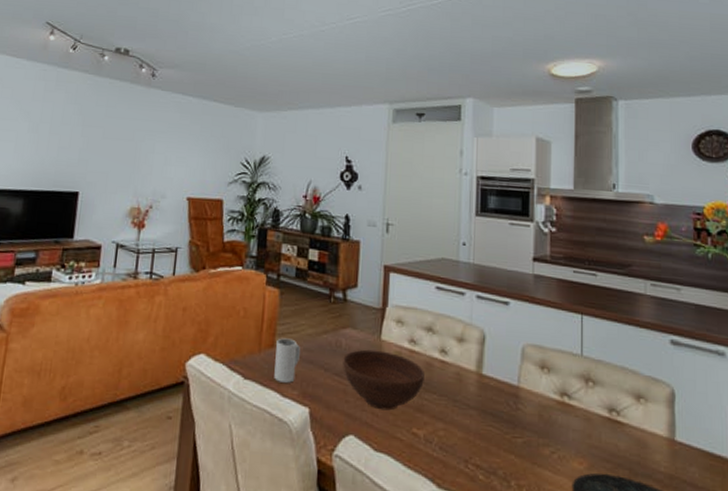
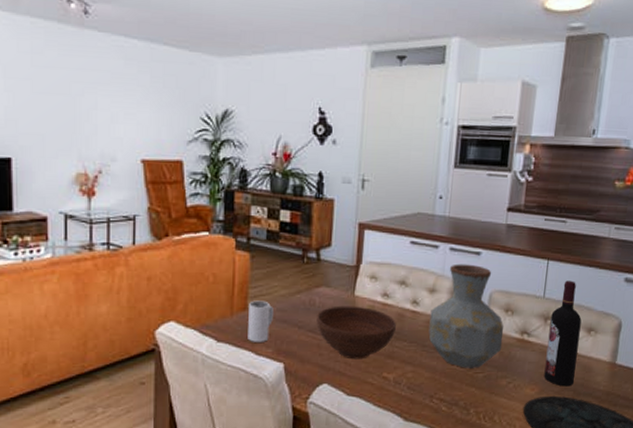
vase: none [459,312,541,432] -> present [428,264,504,368]
wine bottle: none [592,338,628,464] -> present [544,280,582,387]

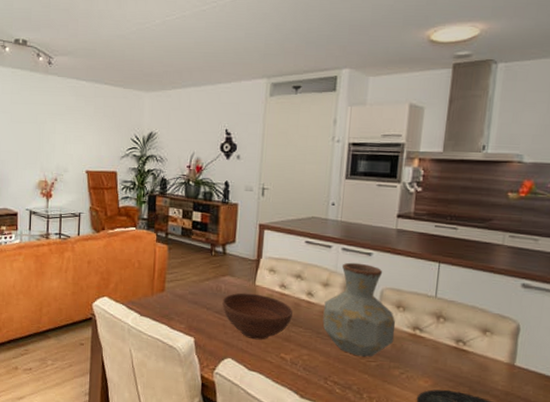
mug: present [248,300,275,342] -> none [165,284,187,319]
wine bottle: present [544,280,582,387] -> none [437,283,476,383]

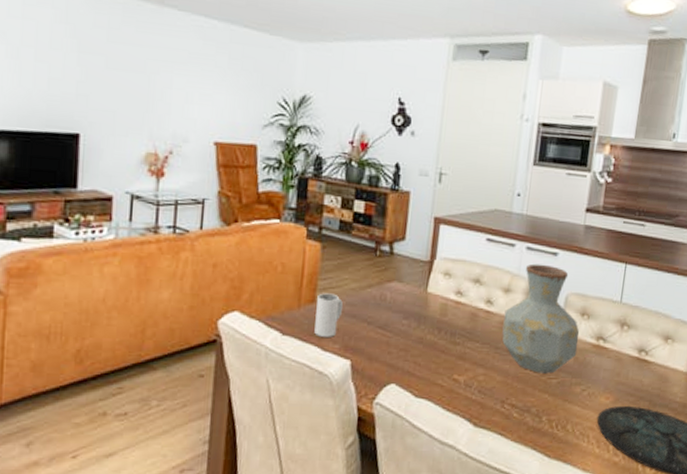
mug: none [165,284,187,319] -> present [314,293,344,337]
bowl: present [222,293,293,340] -> none [386,302,469,360]

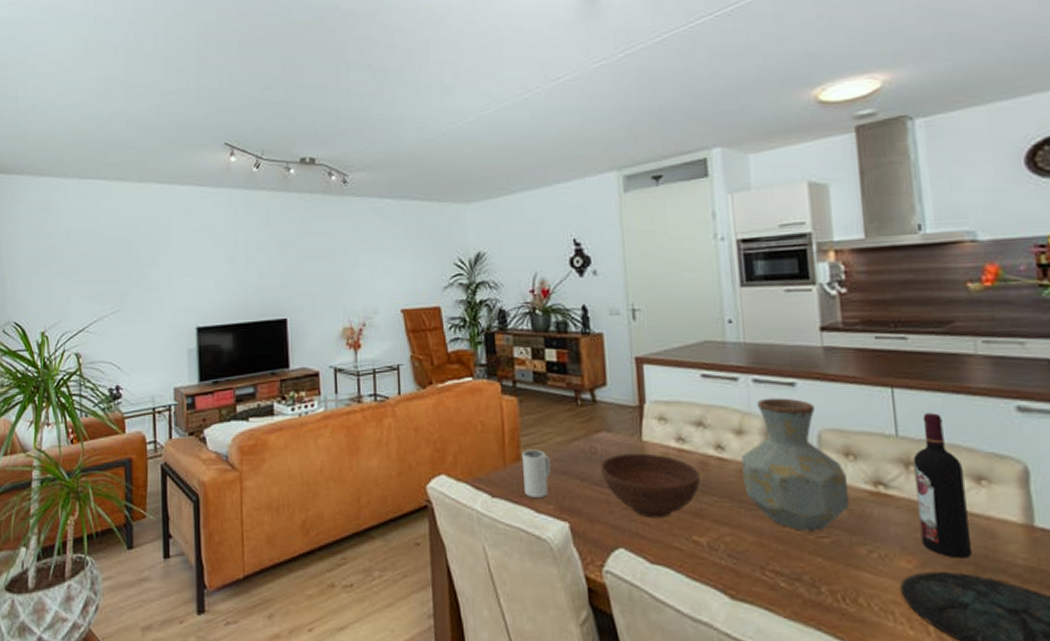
bowl: none [386,302,469,360] -> present [600,453,700,519]
wine bottle: none [619,286,659,397] -> present [913,413,972,558]

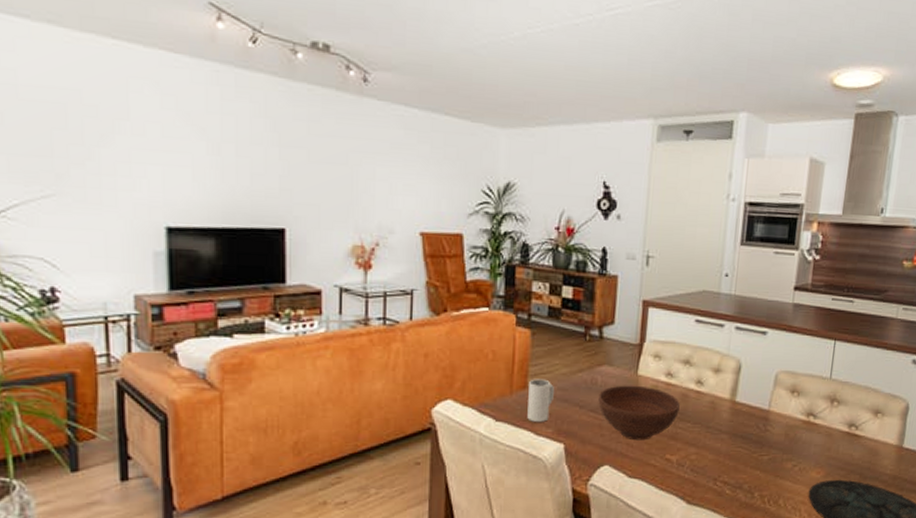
vase: present [741,397,850,531] -> none [713,343,790,451]
wine bottle: present [913,413,972,558] -> none [829,361,869,470]

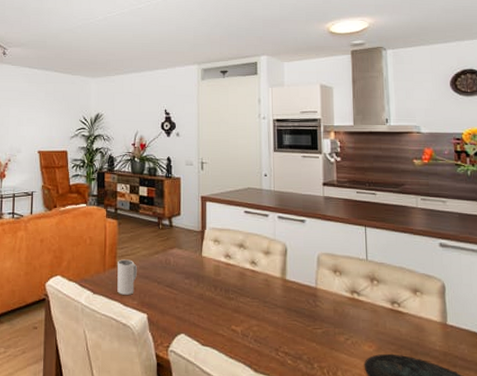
bowl: present [598,385,680,441] -> none [172,265,239,313]

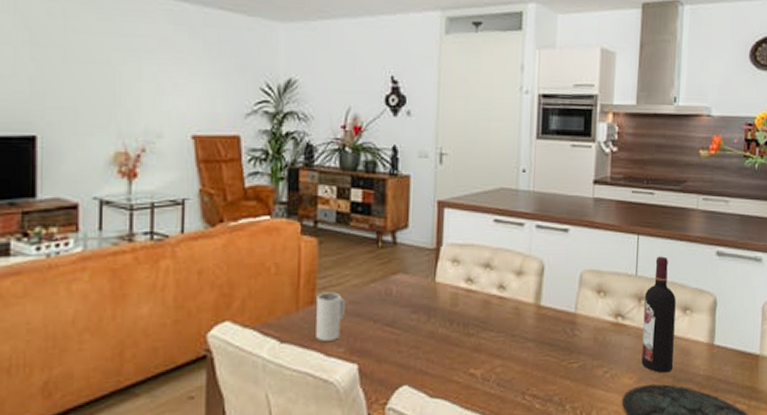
wine bottle: none [376,245,409,345] -> present [641,256,676,373]

